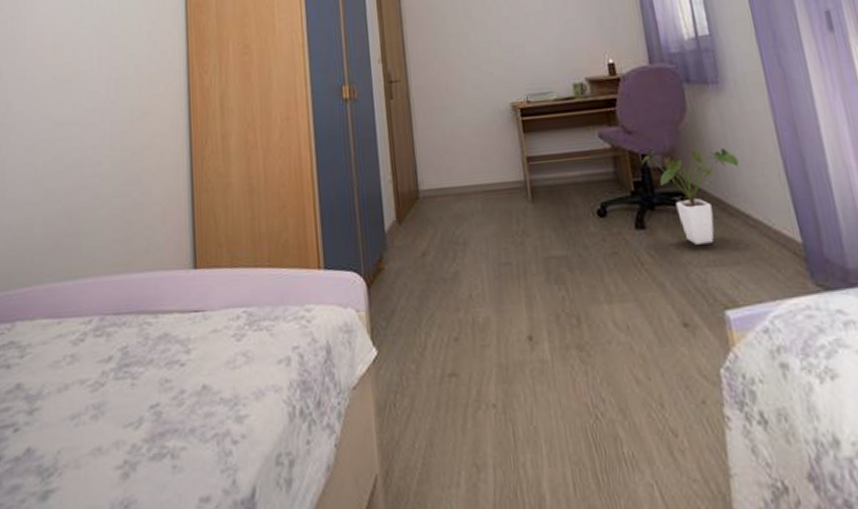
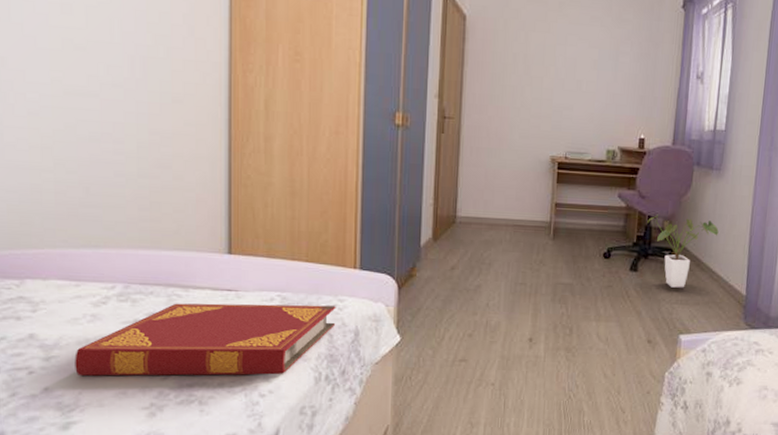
hardback book: none [55,318,306,430] -> present [75,303,336,376]

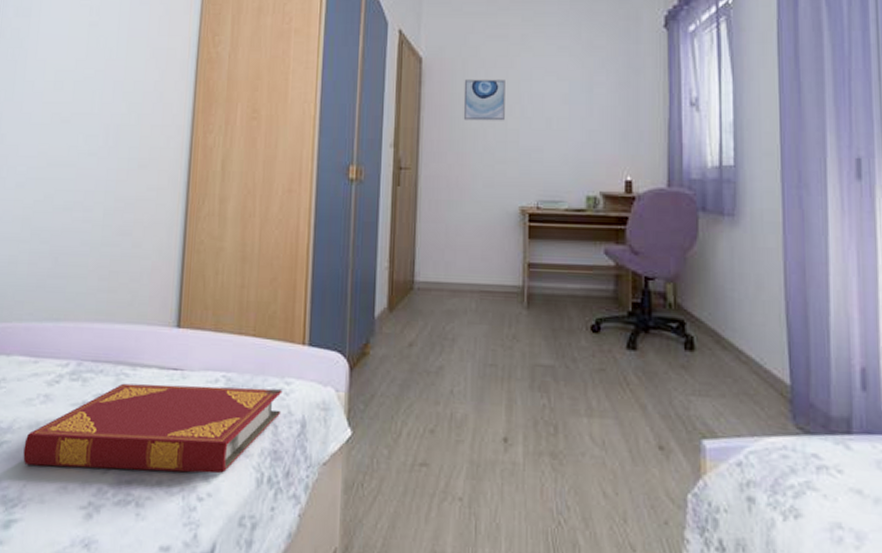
wall art: none [503,39,543,81] -> present [463,79,505,121]
house plant: present [647,214,719,288] -> none [644,274,741,373]

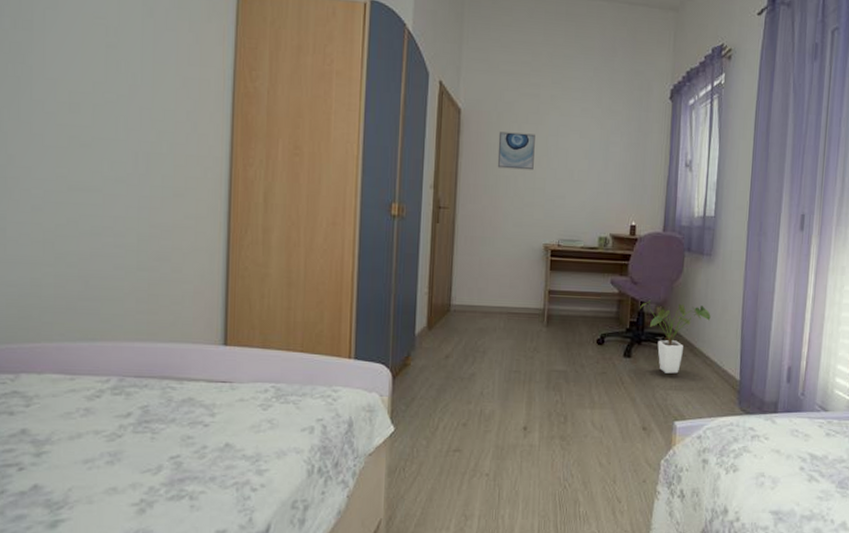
hardback book: present [23,383,283,474] -> none [66,395,330,472]
house plant: none [644,274,741,373] -> present [640,299,711,374]

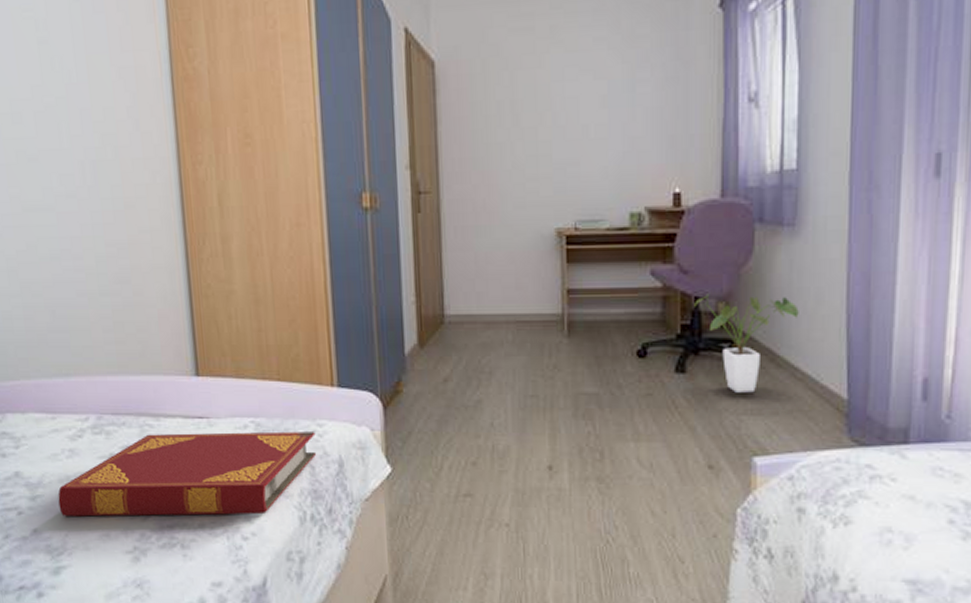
hardback book: none [66,395,330,472] -> present [58,431,317,517]
wall art: present [497,131,535,170] -> none [485,82,535,134]

